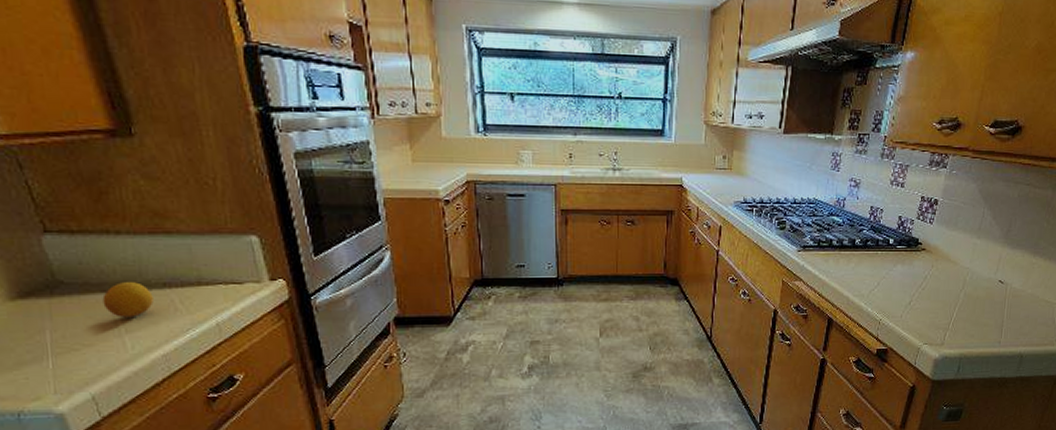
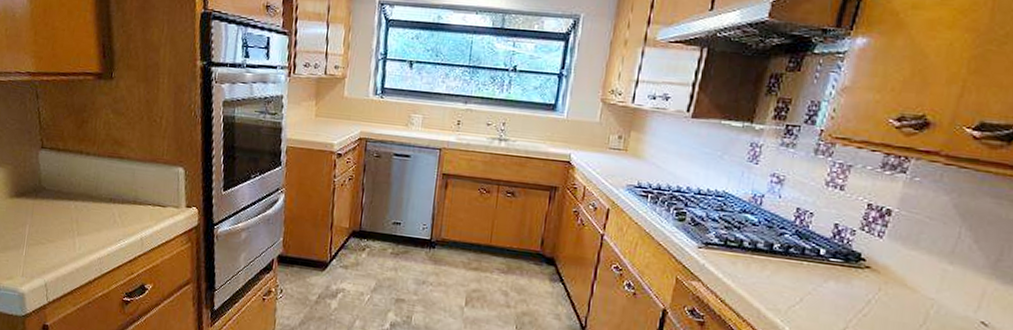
fruit: present [100,282,154,317] -> none [67,194,101,224]

